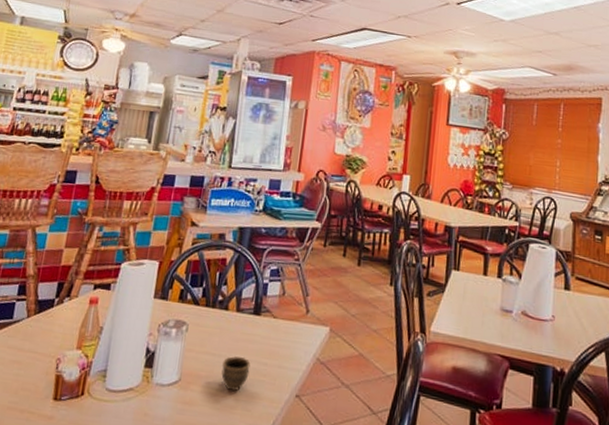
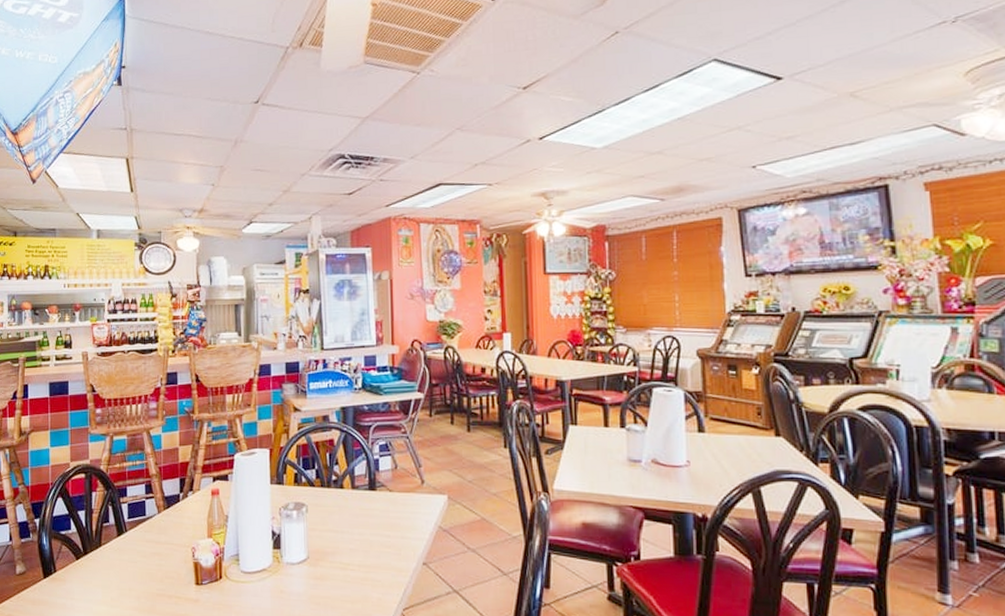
cup: present [221,356,251,391] -> none [347,532,374,564]

